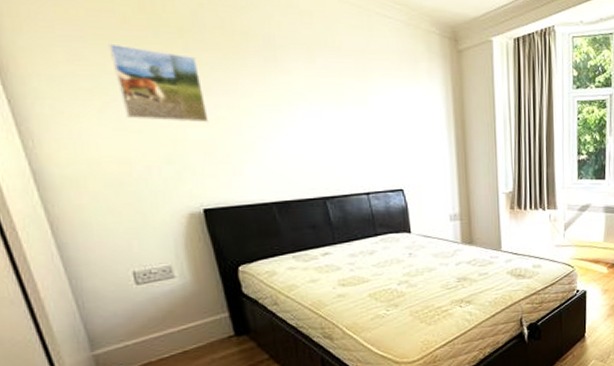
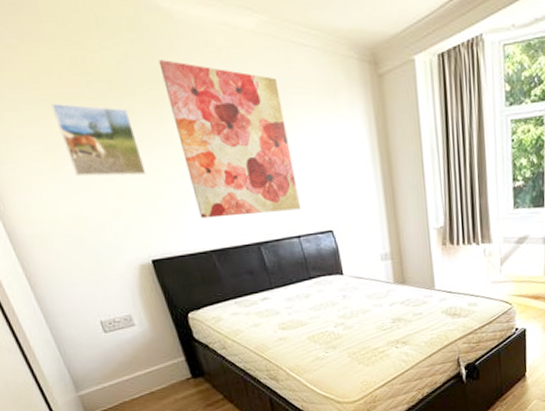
wall art: none [236,14,373,170] -> present [158,60,301,219]

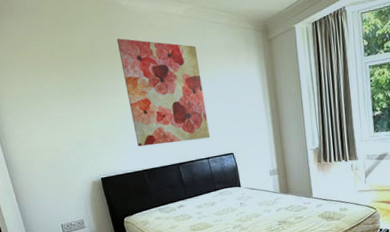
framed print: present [50,103,146,176] -> none [44,70,103,119]

